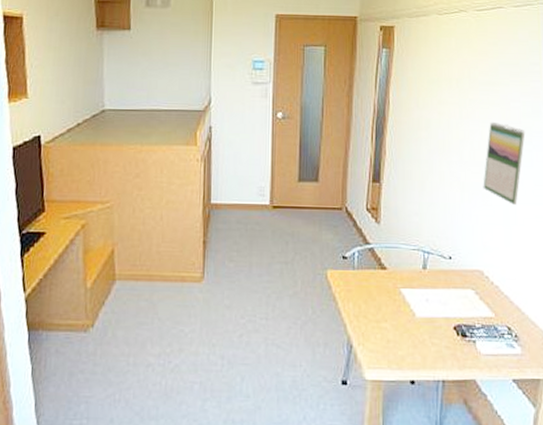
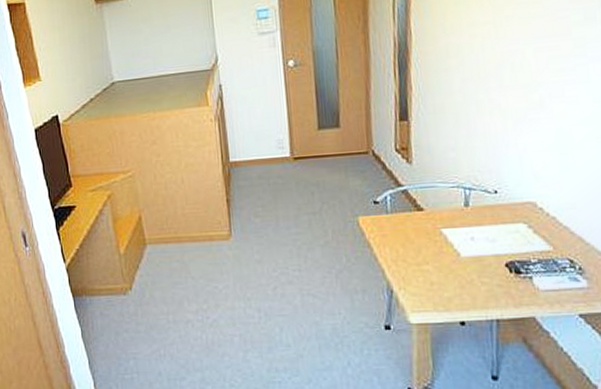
calendar: present [483,121,526,206] -> none [529,37,578,128]

